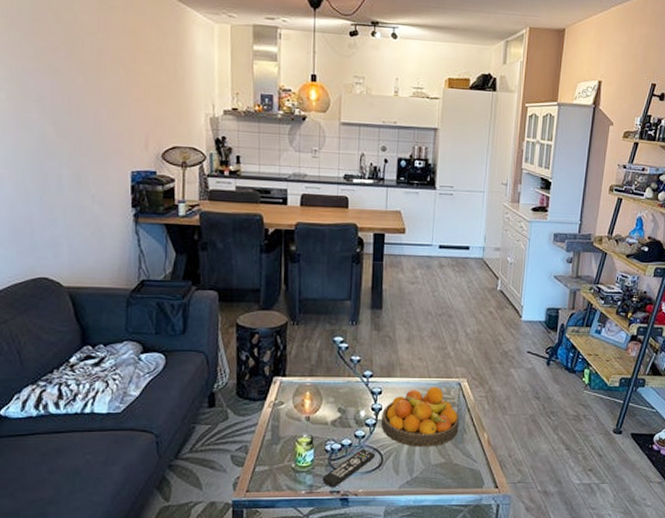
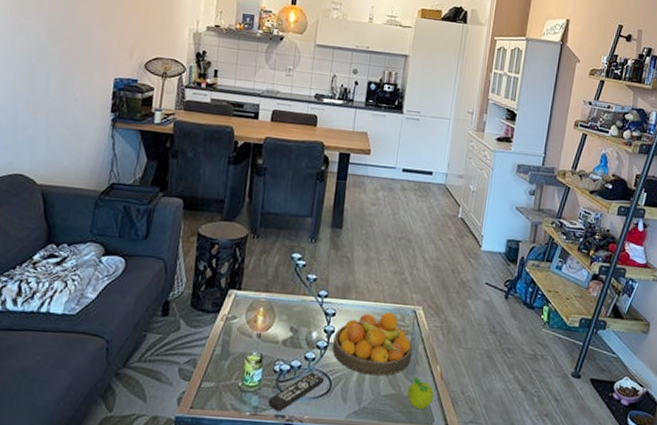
fruit: none [457,446,483,475] -> present [407,377,434,410]

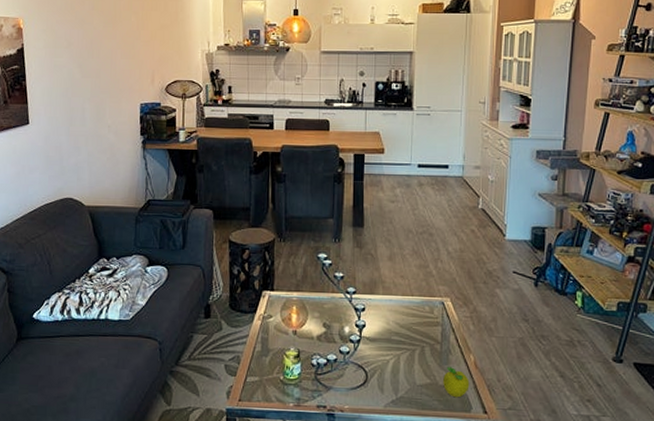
remote control: present [267,372,324,412] -> none [309,364,360,402]
fruit bowl: present [332,312,413,376] -> none [365,305,444,366]

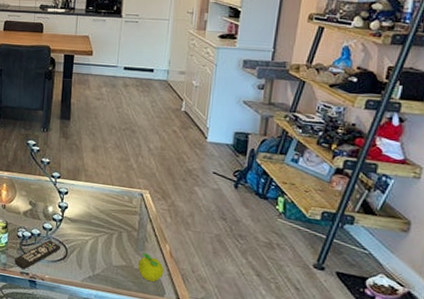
remote control: none [309,364,360,402] -> present [14,239,60,270]

